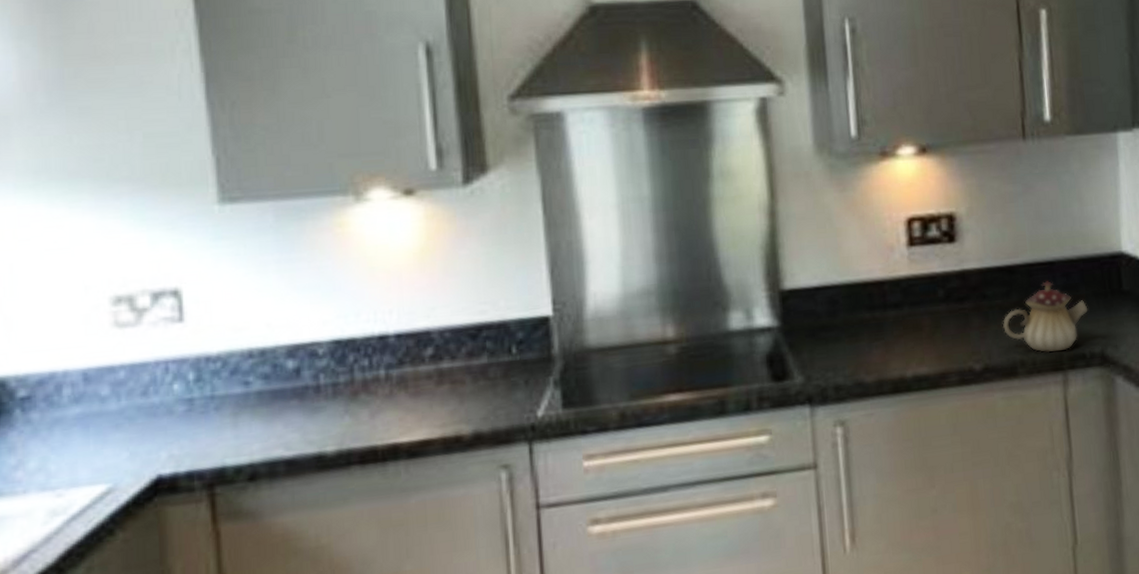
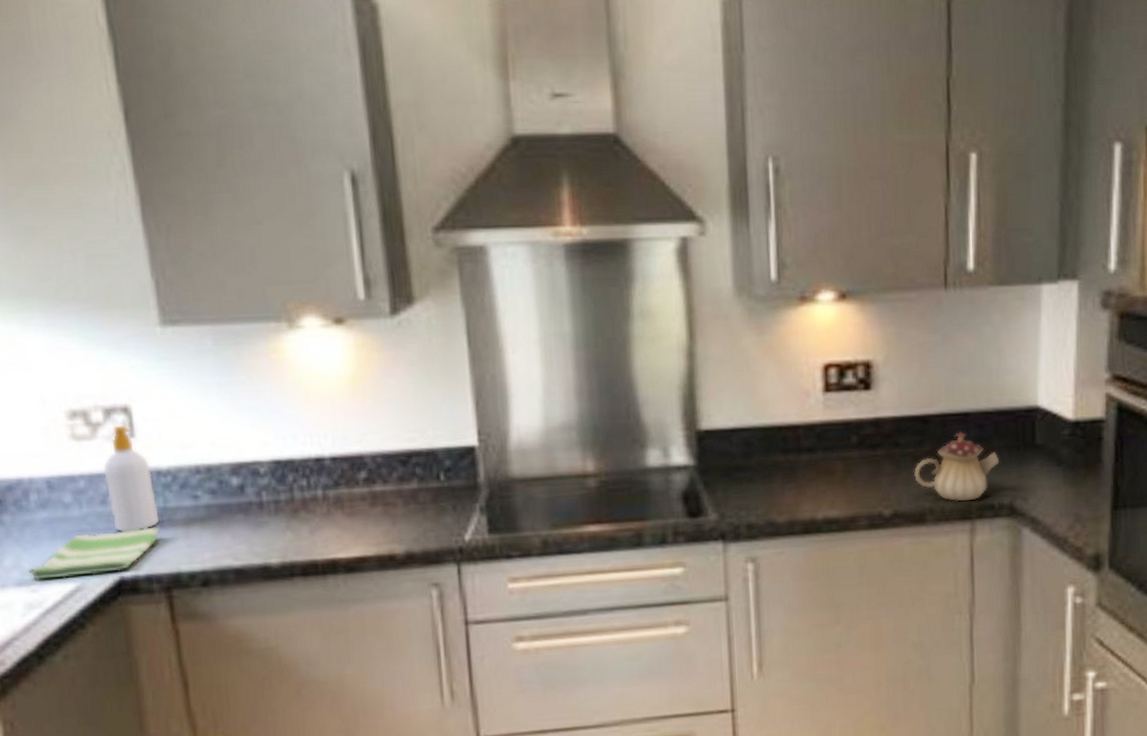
dish towel: none [53,417,206,483] -> present [27,526,161,580]
soap bottle: none [147,309,206,425] -> present [103,424,160,532]

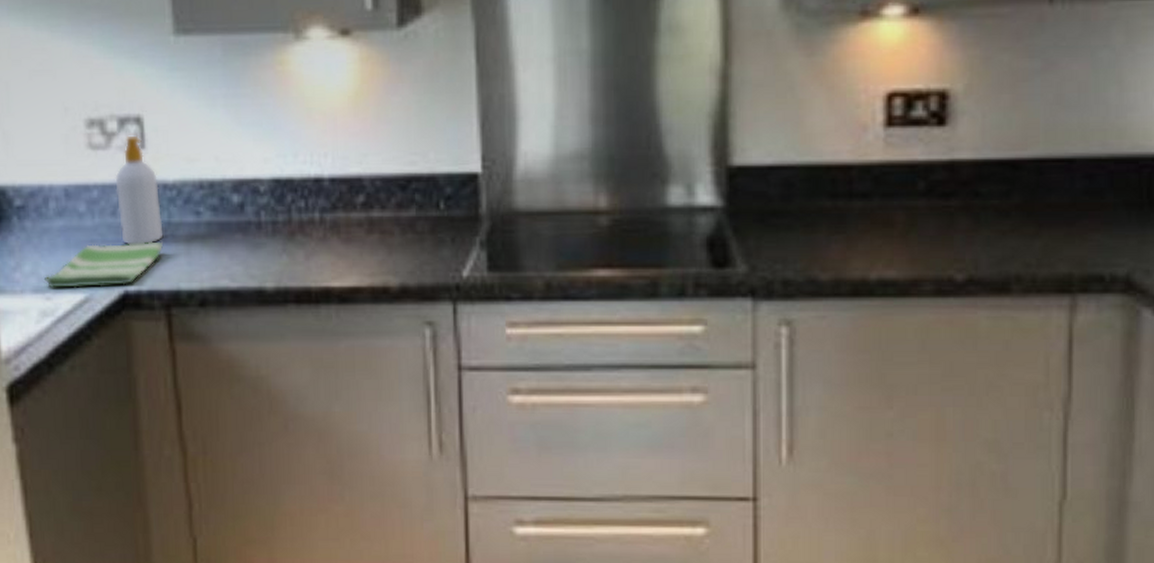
teapot: present [914,432,1000,502] -> none [998,182,1115,270]

